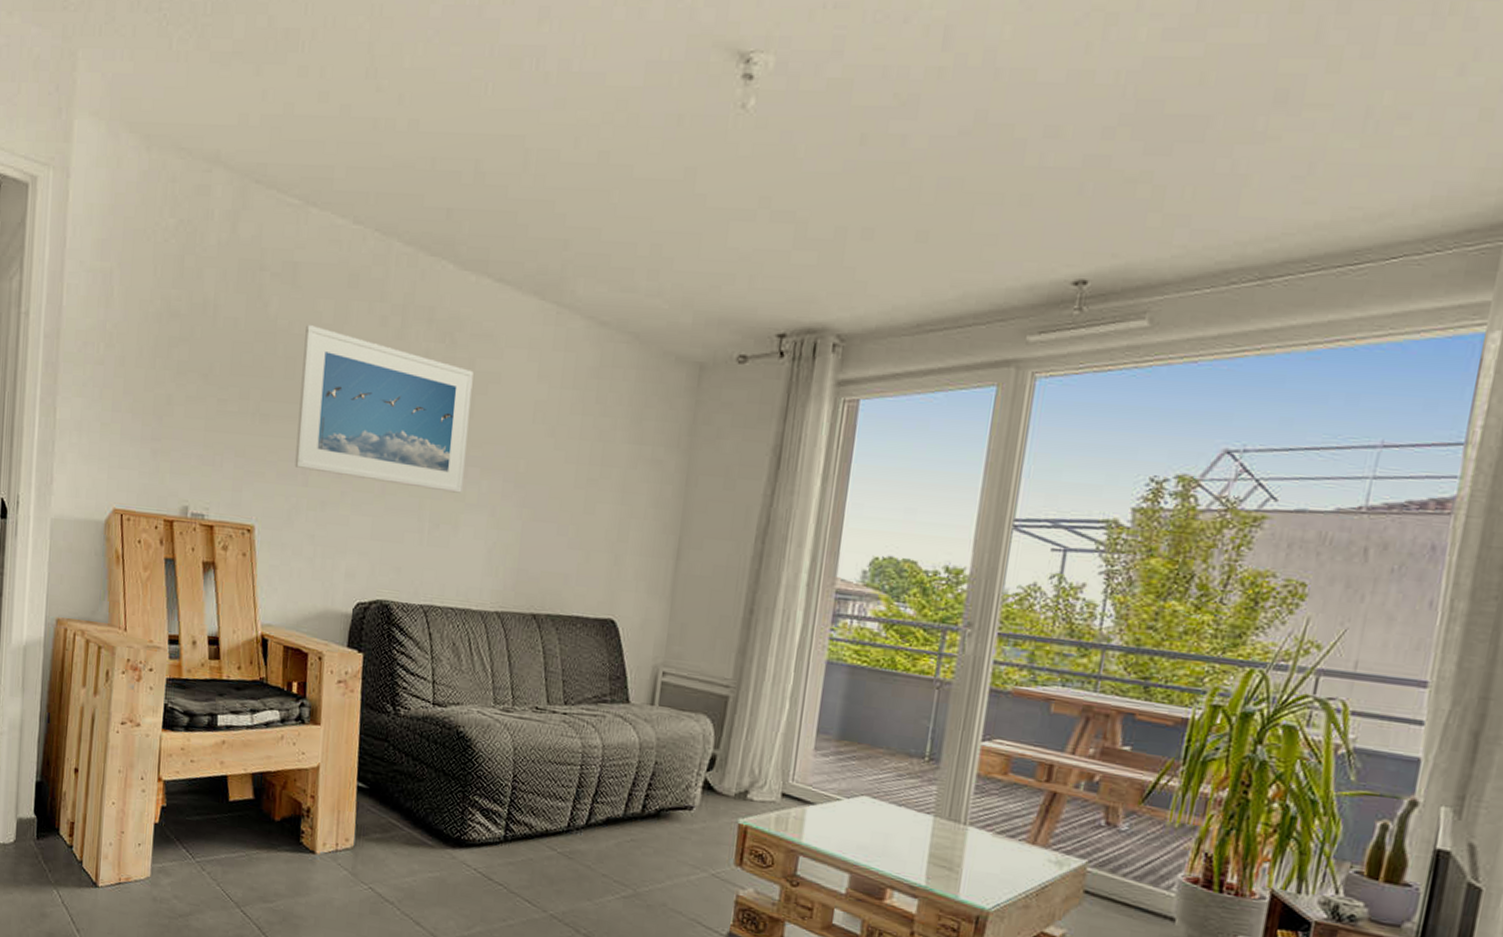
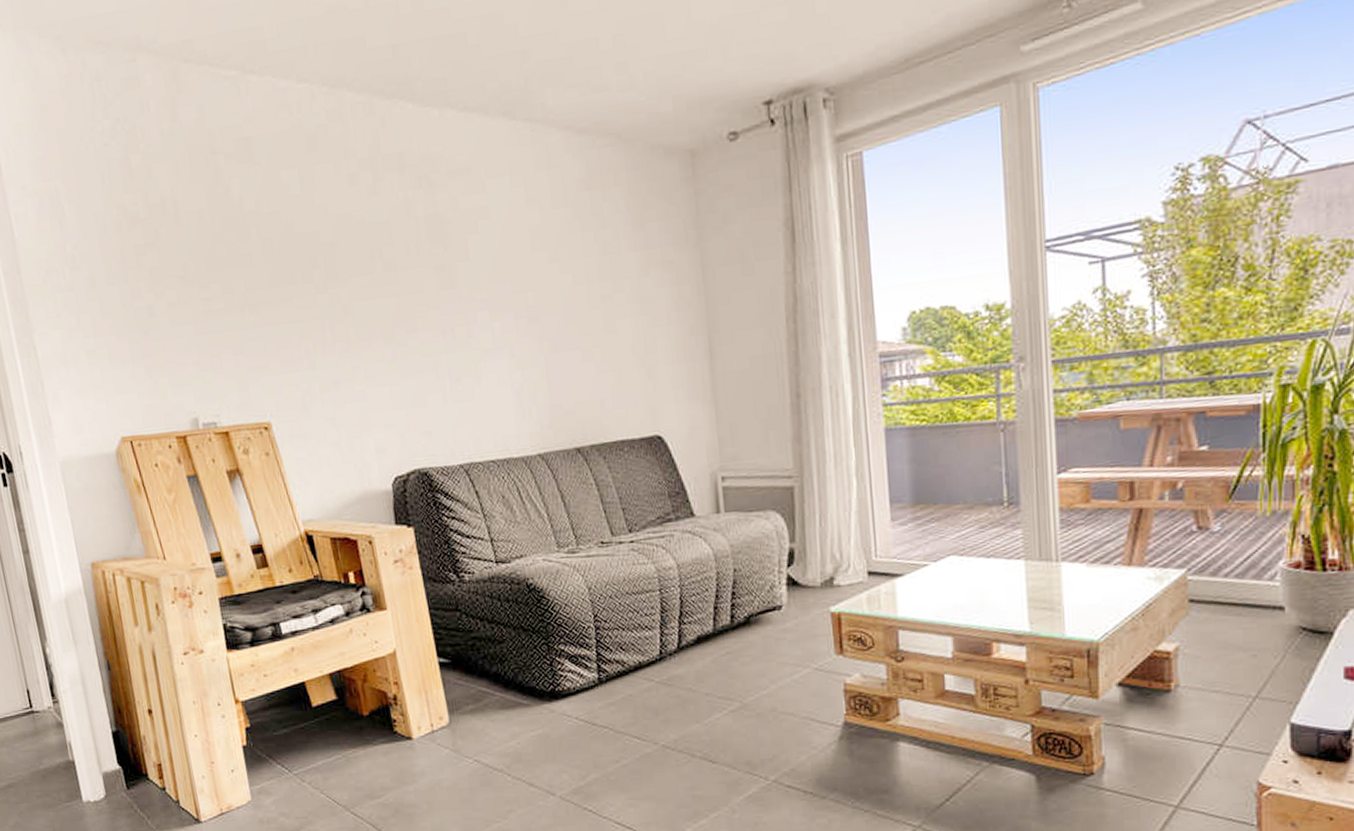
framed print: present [294,325,474,493] -> none [274,200,476,352]

